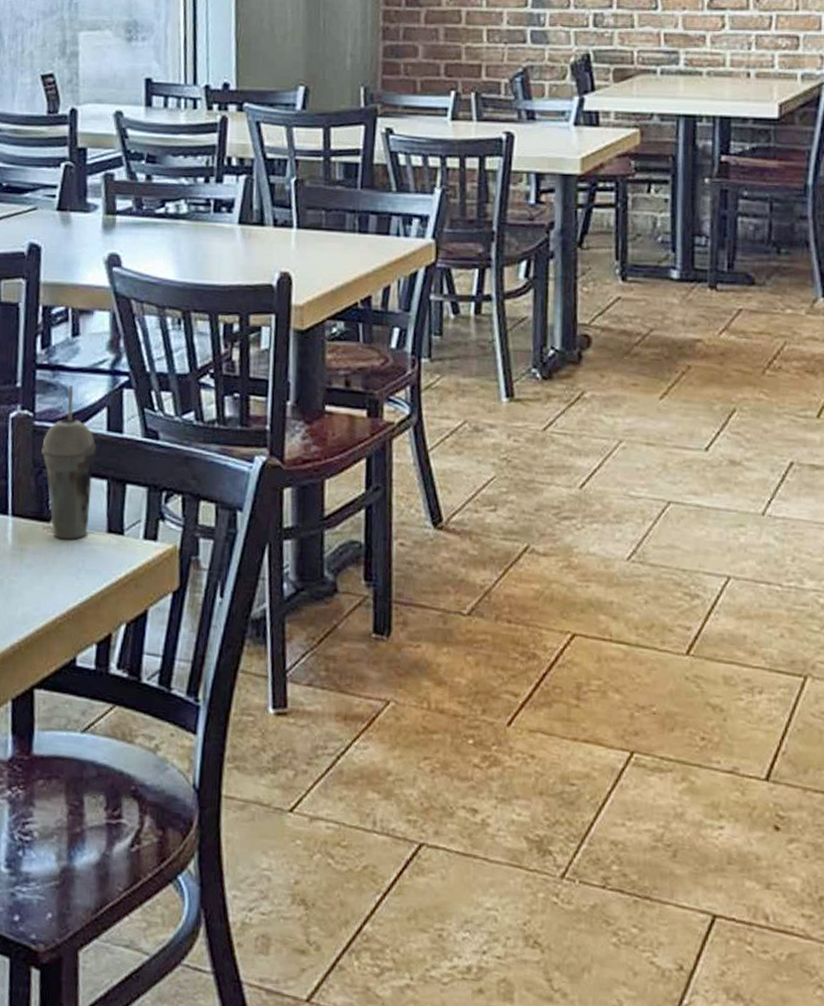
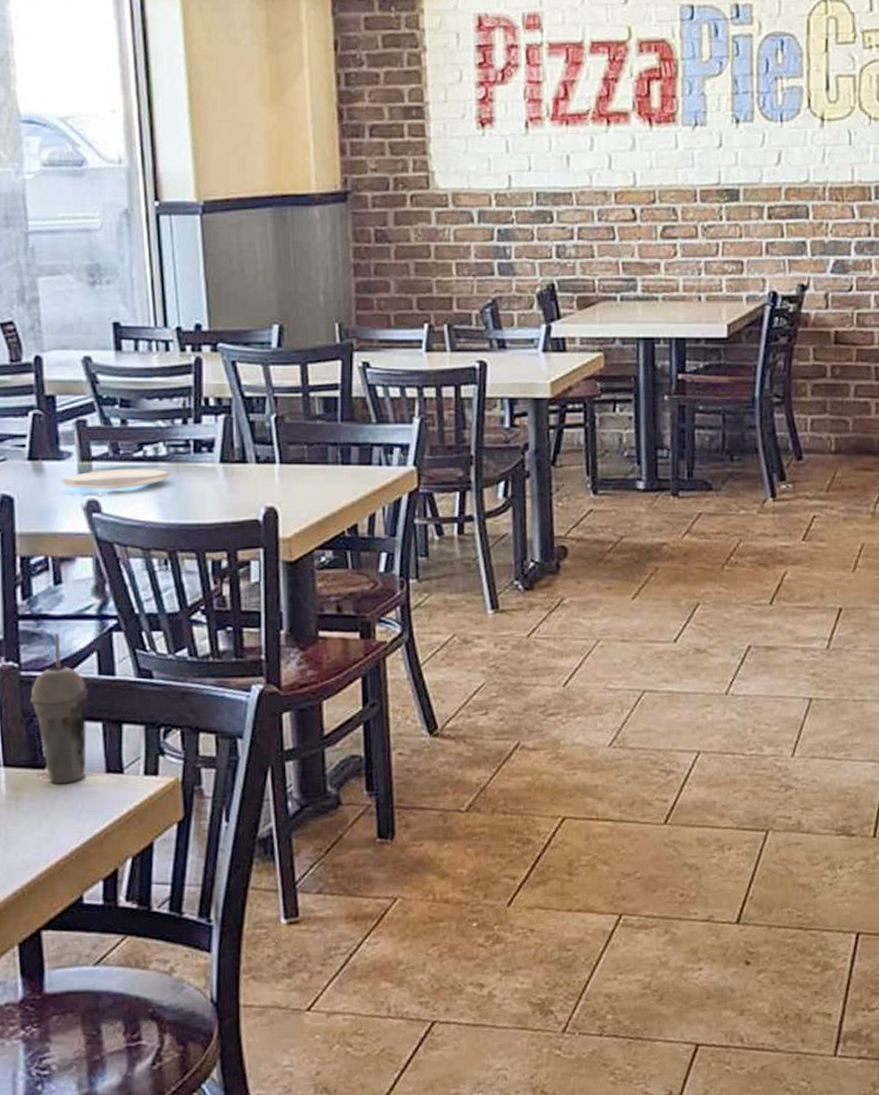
plate: none [87,224,189,246] -> present [62,468,170,490]

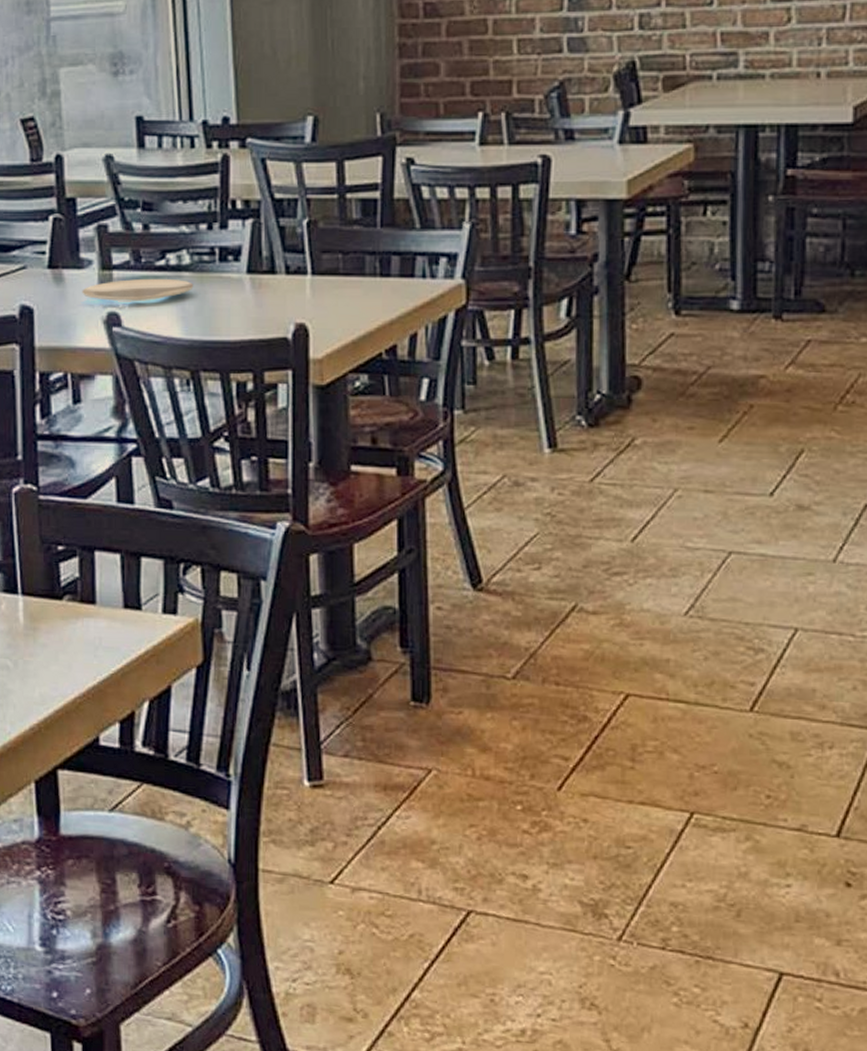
beverage cup: present [30,633,89,784] -> none [49,456,107,617]

